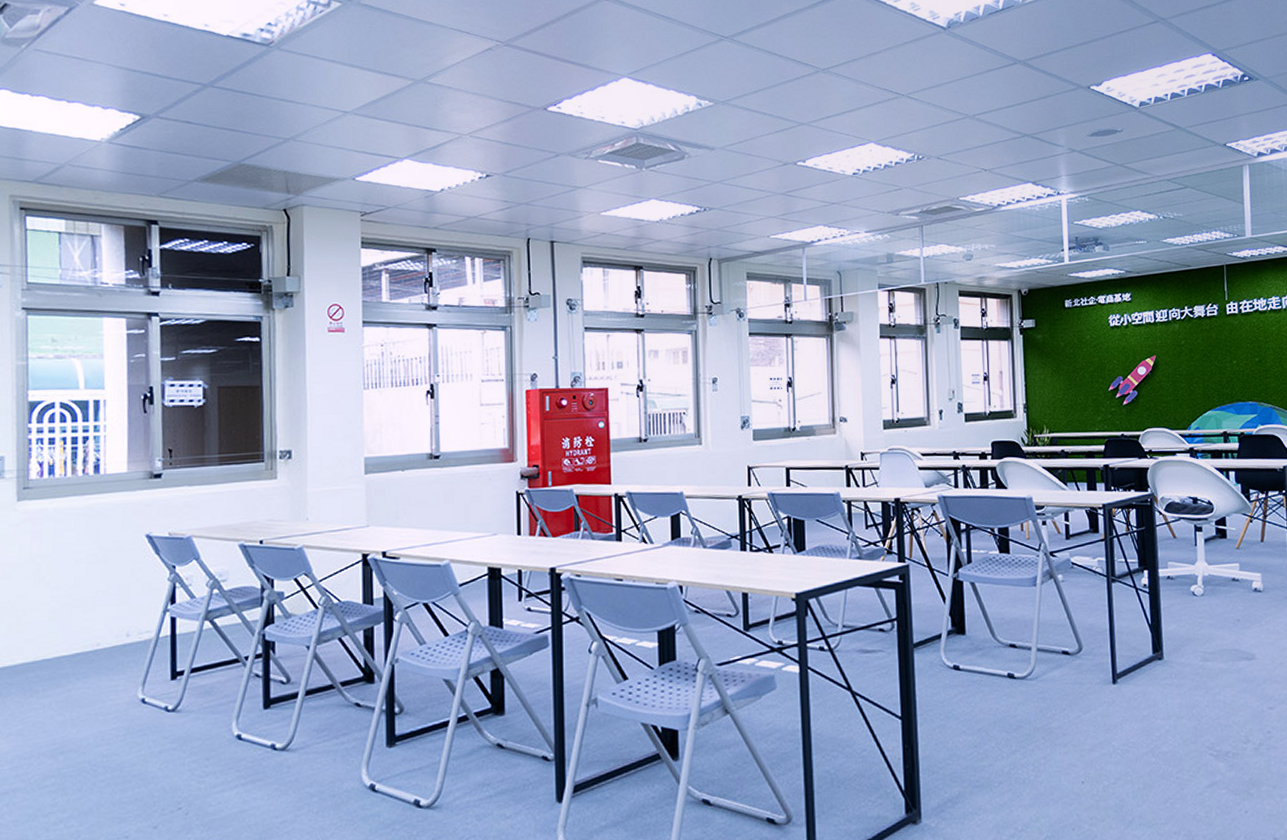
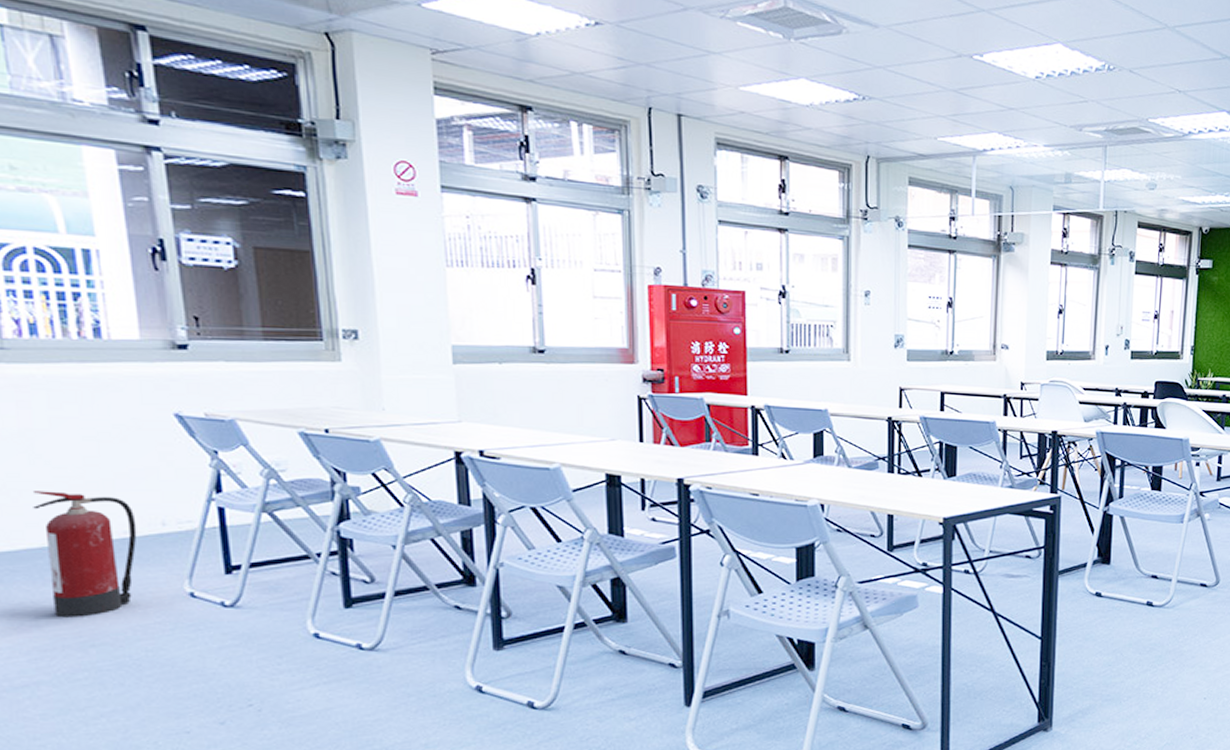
fire extinguisher: none [32,609,107,727] -> present [33,491,137,618]

